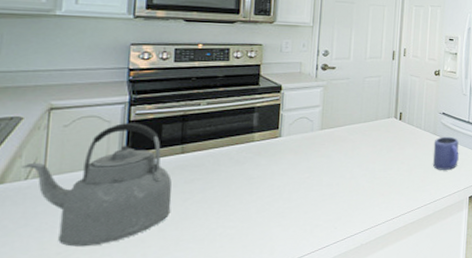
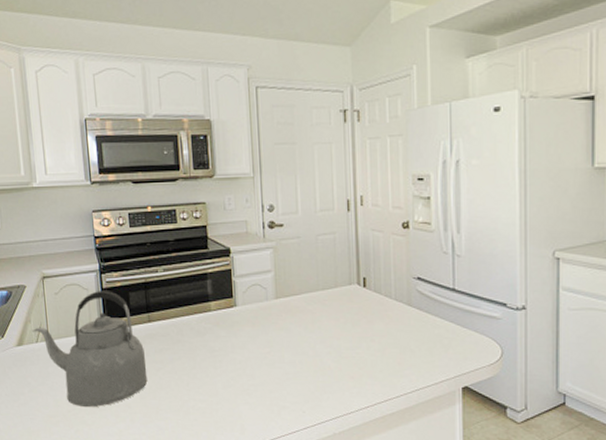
mug: present [432,136,459,170] -> none [409,308,444,351]

